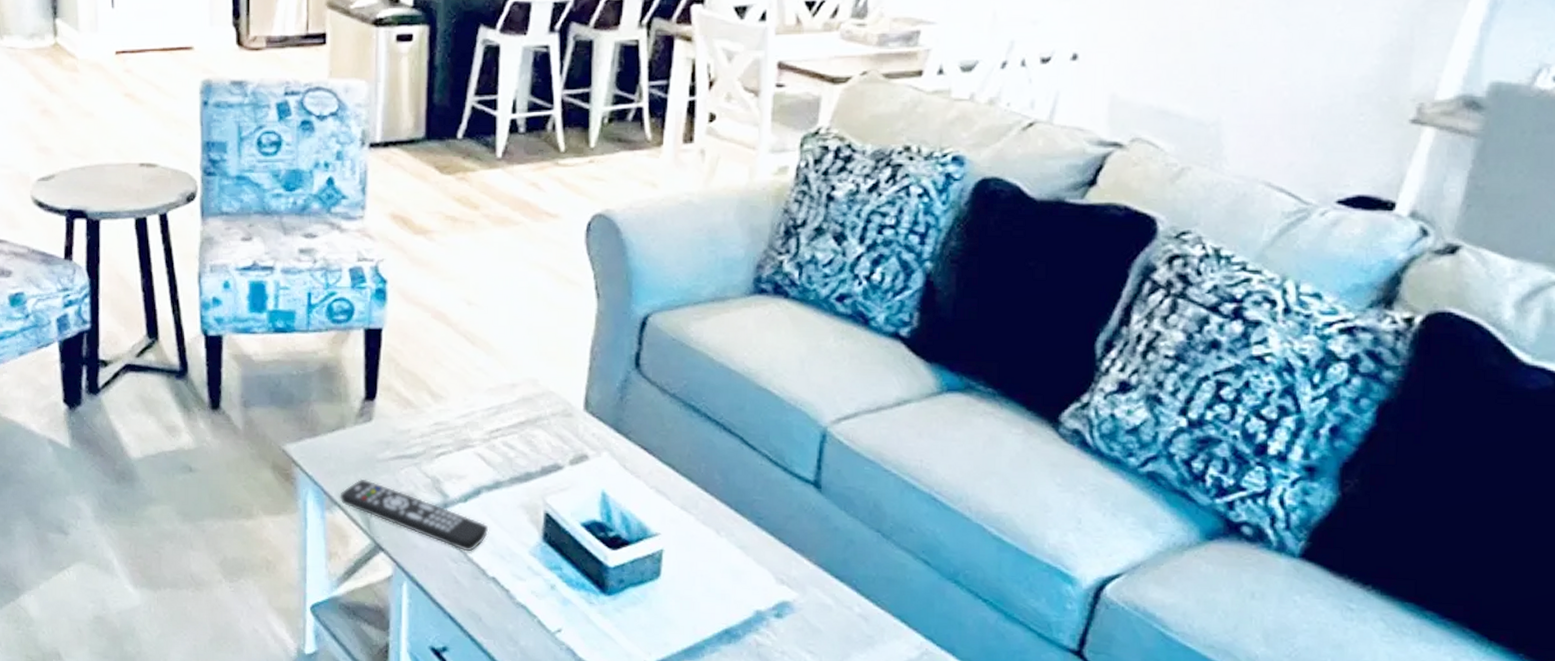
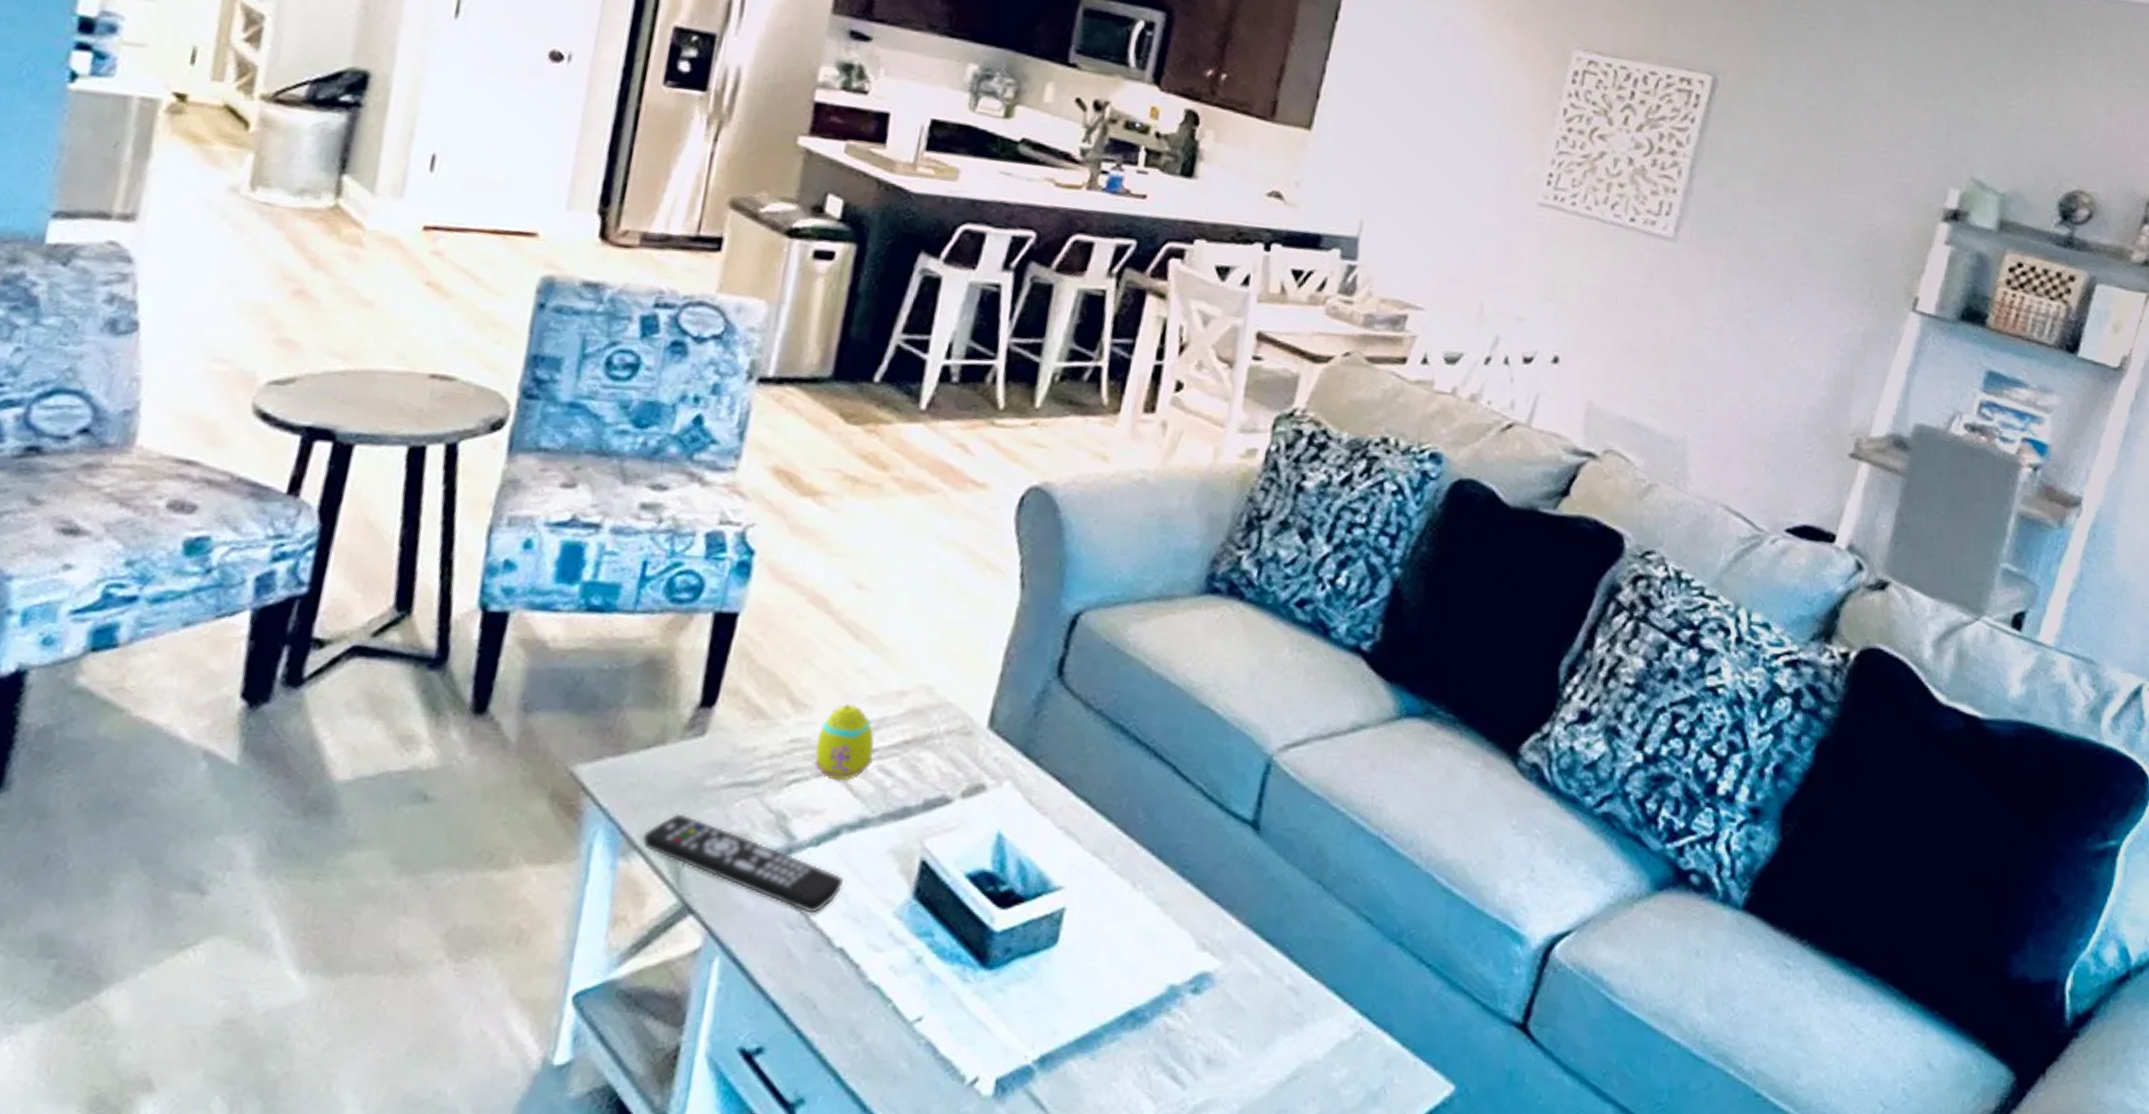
egg: none [453,395,498,454] -> present [814,704,875,781]

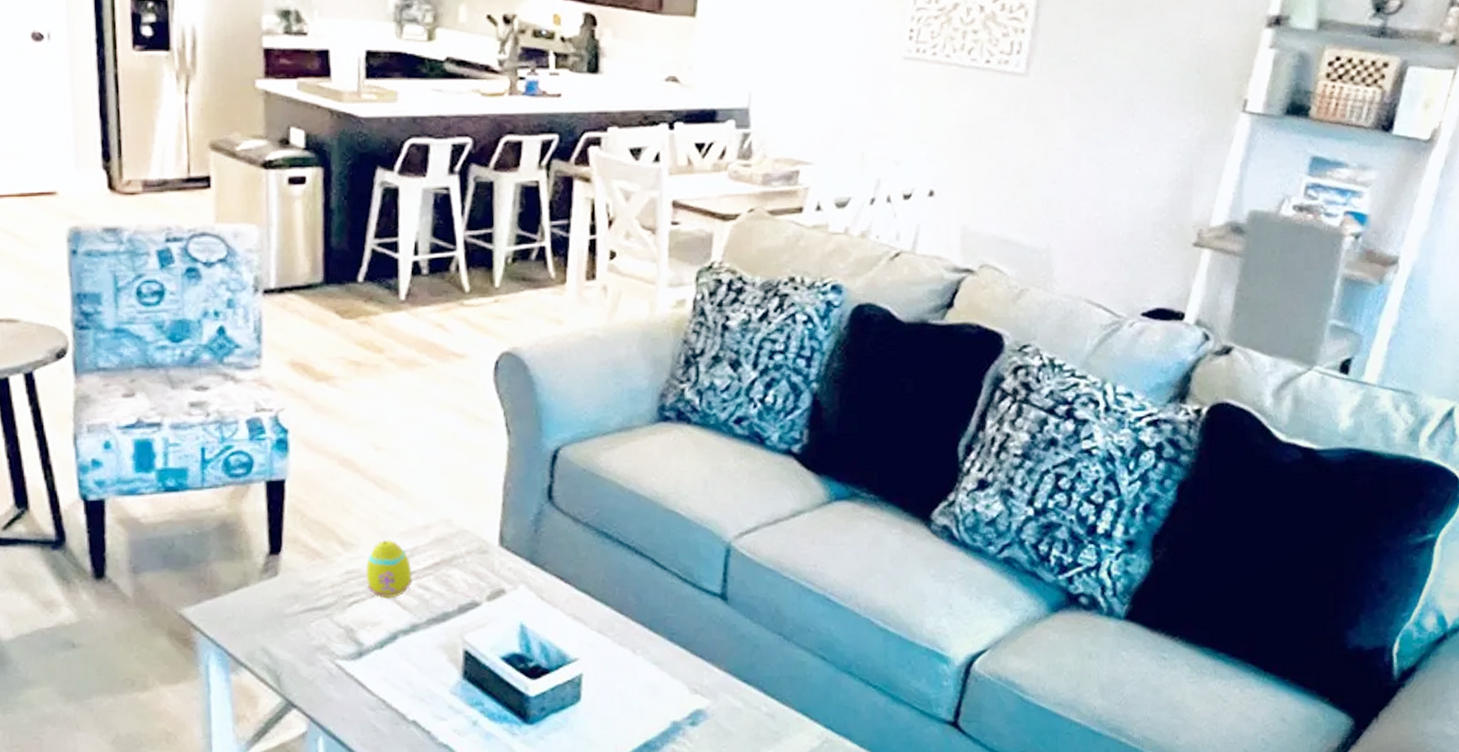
remote control: present [642,813,844,914] -> none [245,636,407,698]

